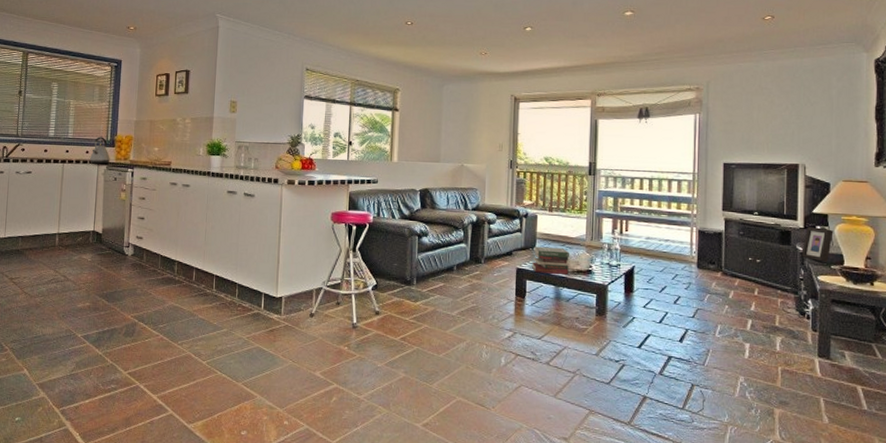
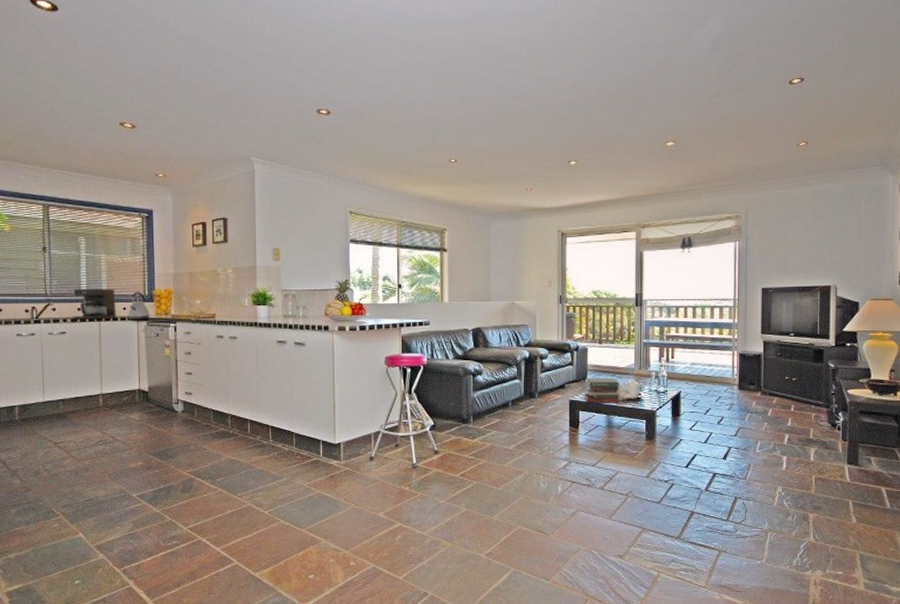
coffee maker: none [39,131,80,162] -> present [73,288,116,321]
picture frame: present [801,227,834,262] -> none [833,344,862,377]

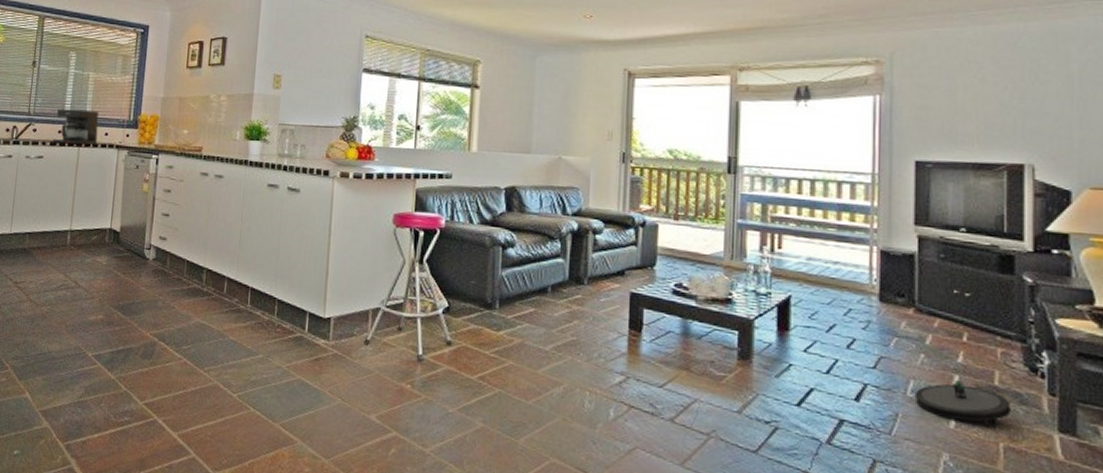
kettle: present [128,292,151,322] -> none [109,116,133,151]
books: present [584,378,619,403] -> none [651,264,701,303]
robot vacuum: none [761,438,820,466] -> present [914,380,1011,428]

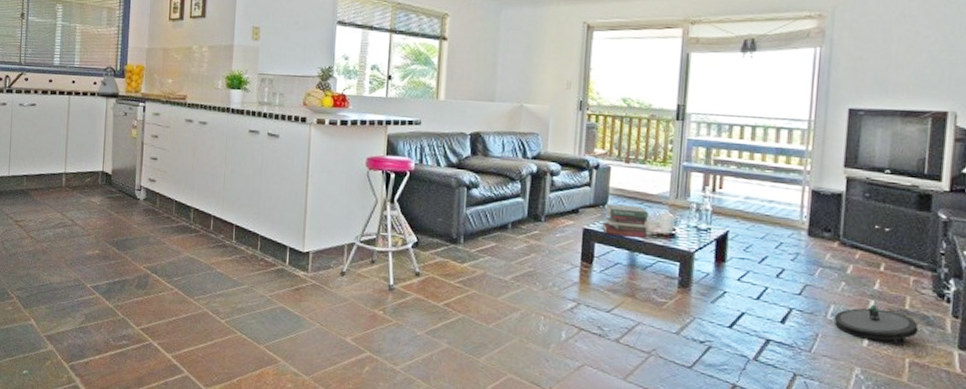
coffee maker: present [52,108,99,146] -> none [44,59,88,94]
kettle: none [109,116,133,151] -> present [98,66,121,99]
books: none [651,264,701,303] -> present [602,203,648,238]

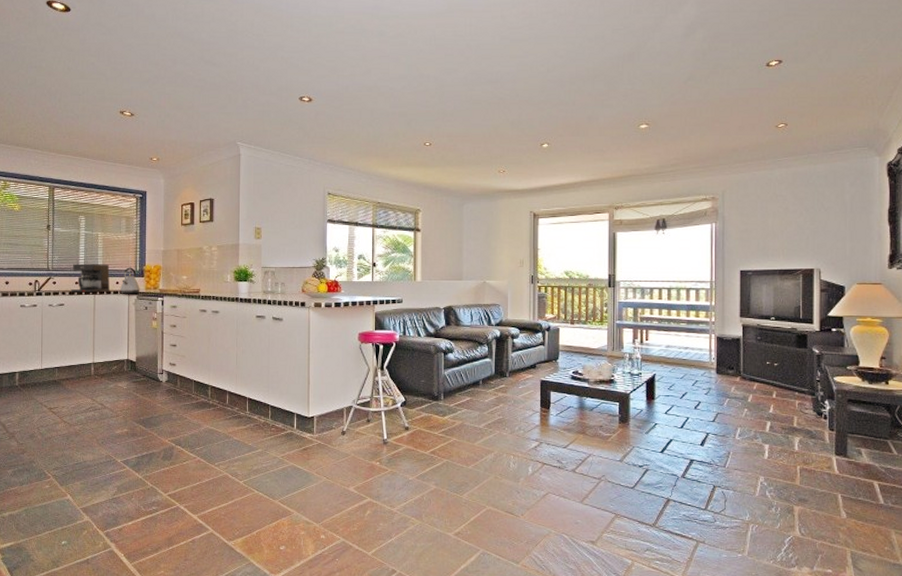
coffee maker: none [44,59,88,94] -> present [71,264,110,294]
books: present [602,203,648,238] -> none [556,358,591,385]
robot vacuum: present [833,305,919,346] -> none [741,426,805,456]

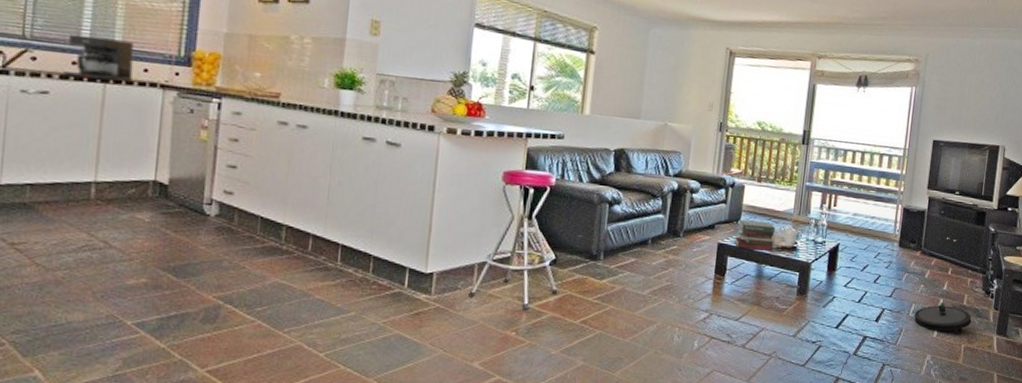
kettle: present [120,267,141,295] -> none [150,50,185,92]
books: none [556,358,591,385] -> present [735,219,775,251]
robot vacuum: none [741,426,805,456] -> present [914,303,972,334]

